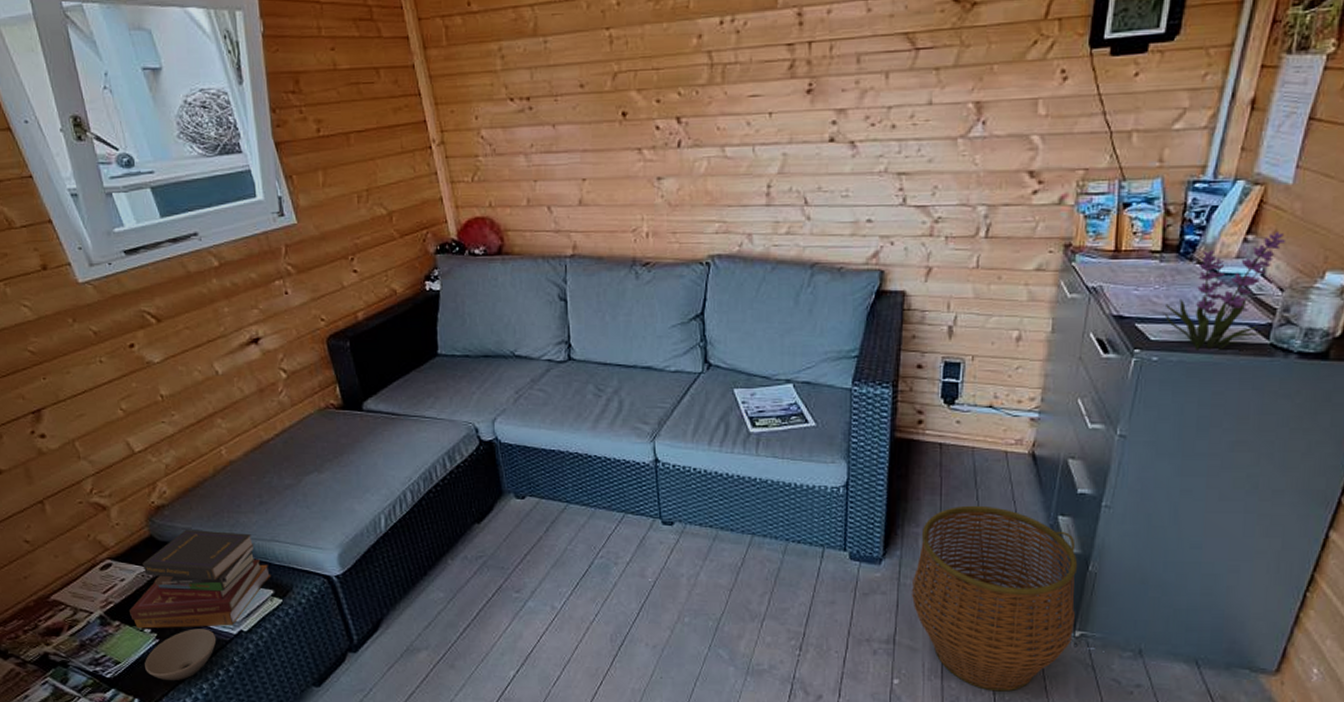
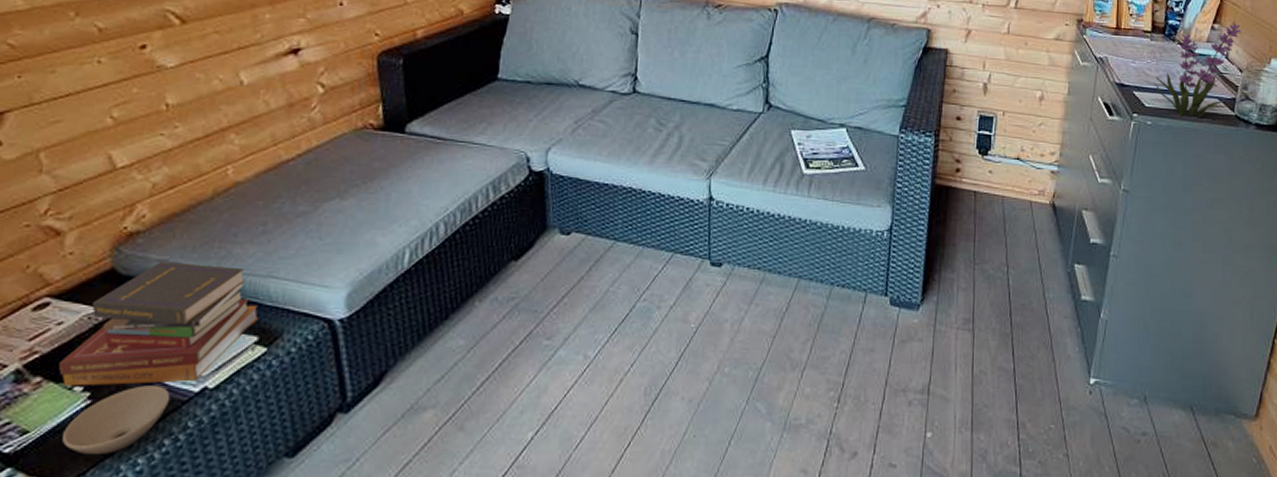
basket: present [911,505,1078,692] -> none [945,252,1092,443]

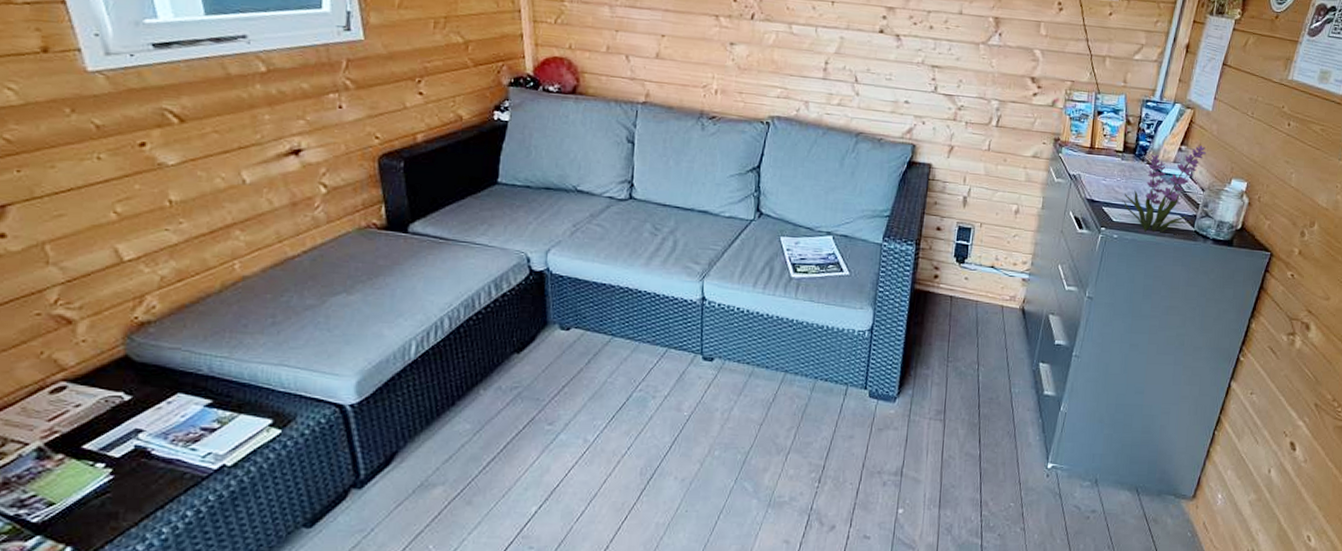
books: present [59,262,259,387] -> none [80,350,272,463]
bowl: present [62,385,171,454] -> none [88,463,191,524]

